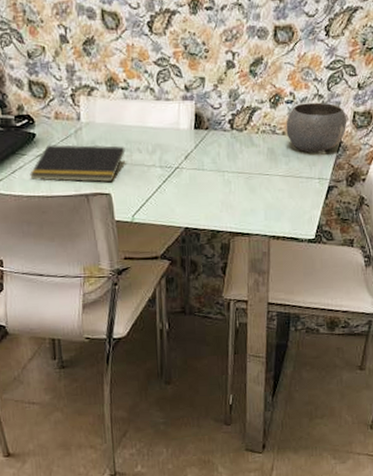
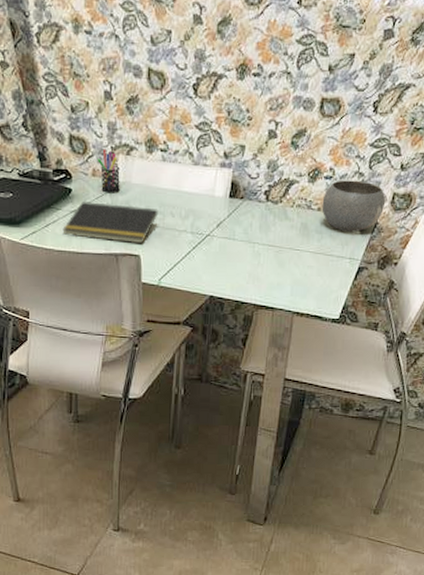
pen holder: none [58,91,84,135] -> present [97,149,120,193]

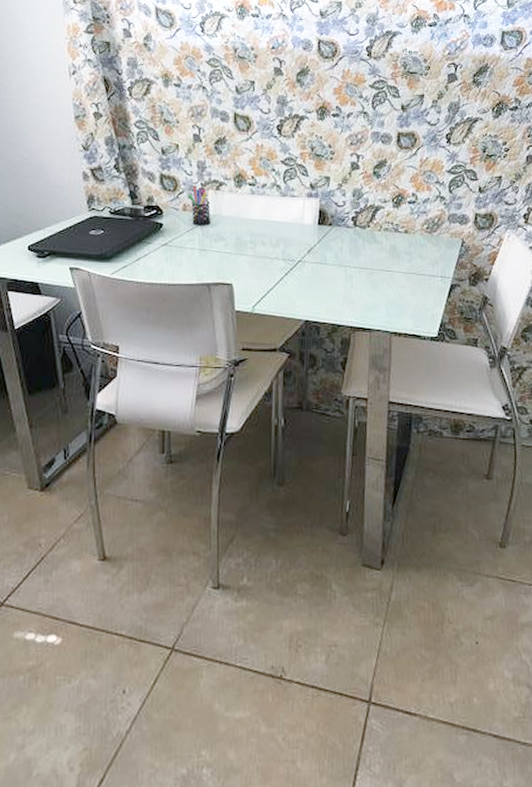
notepad: present [62,200,159,244] -> none [154,234,249,273]
bowl: present [322,180,385,232] -> none [408,204,468,251]

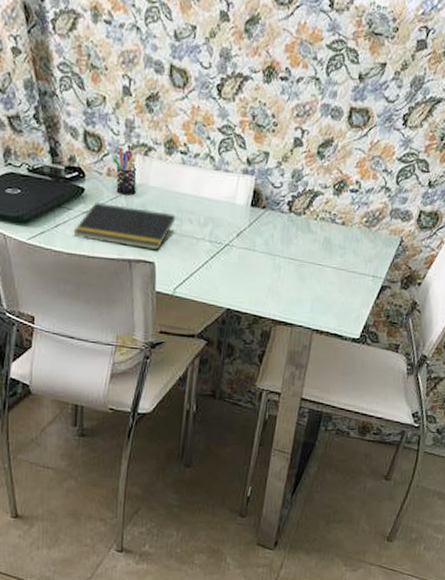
notepad: none [154,234,249,273] -> present [73,201,176,251]

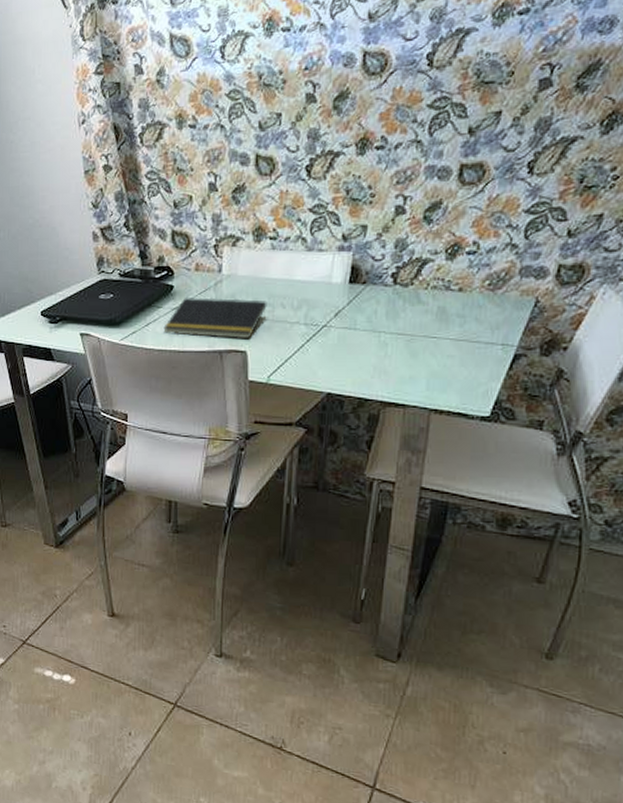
pen holder: present [112,148,137,196] -> none [200,242,225,288]

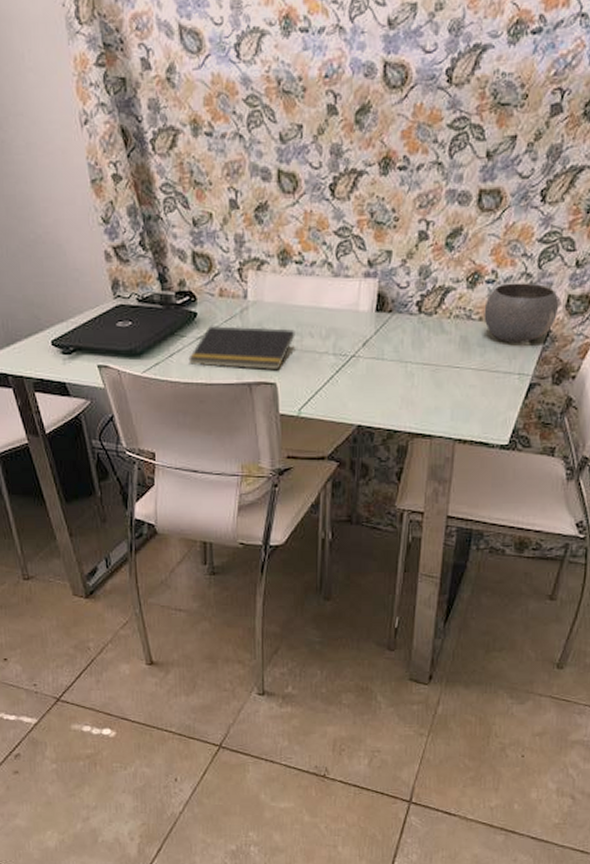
bowl: none [464,253,547,313] -> present [484,283,558,343]

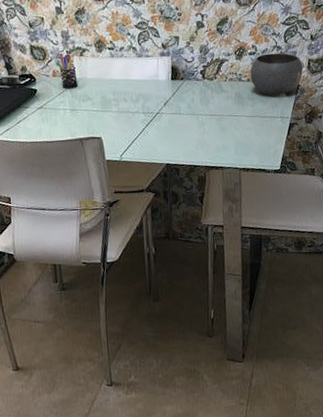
notepad: present [188,325,295,371] -> none [32,96,113,129]
pen holder: none [224,265,251,315] -> present [55,53,78,89]

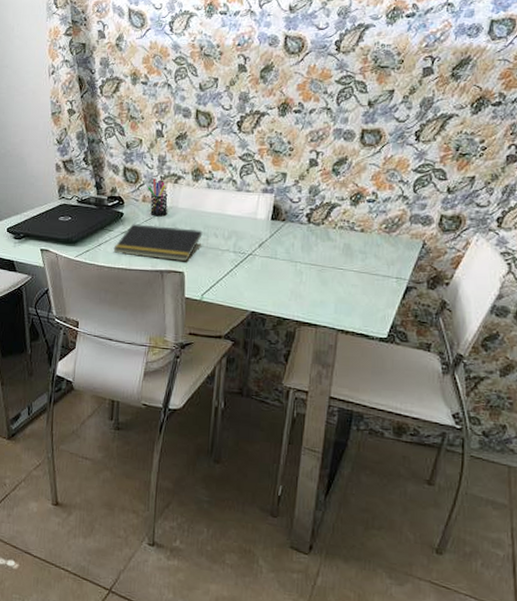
notepad: none [32,96,113,129] -> present [113,223,203,262]
bowl: present [250,52,303,96] -> none [365,203,432,252]

